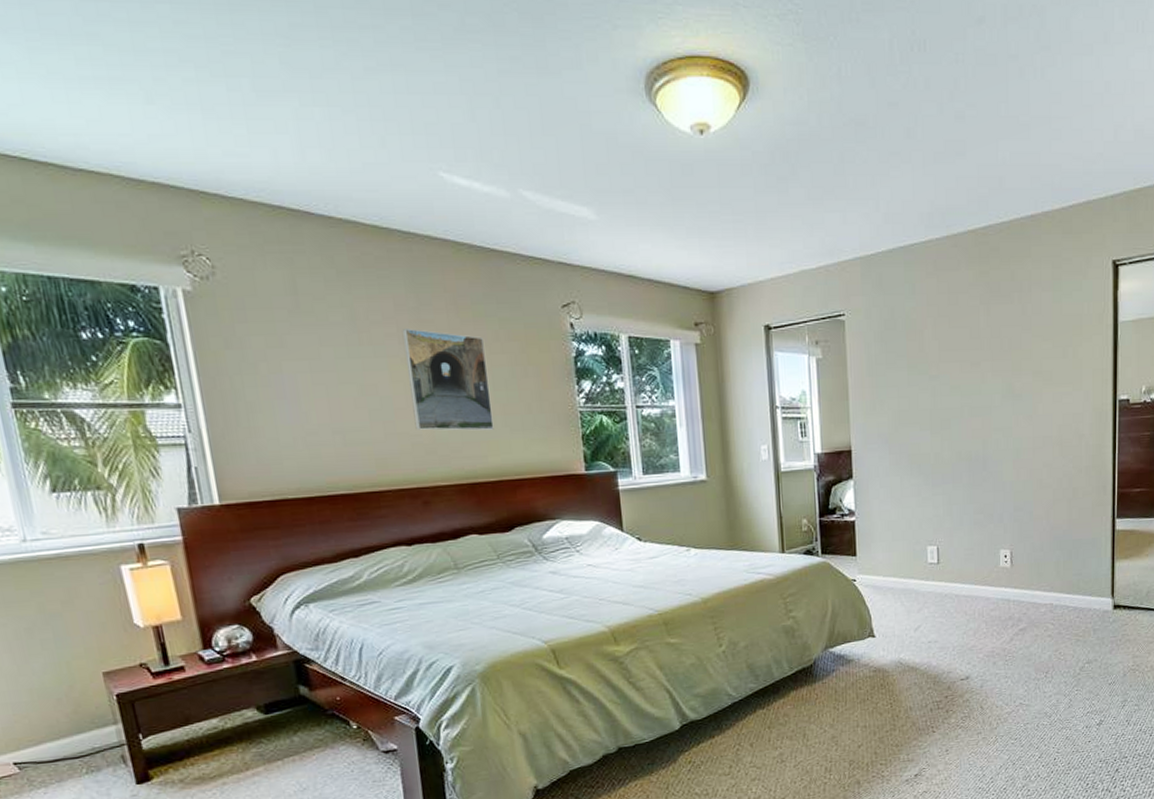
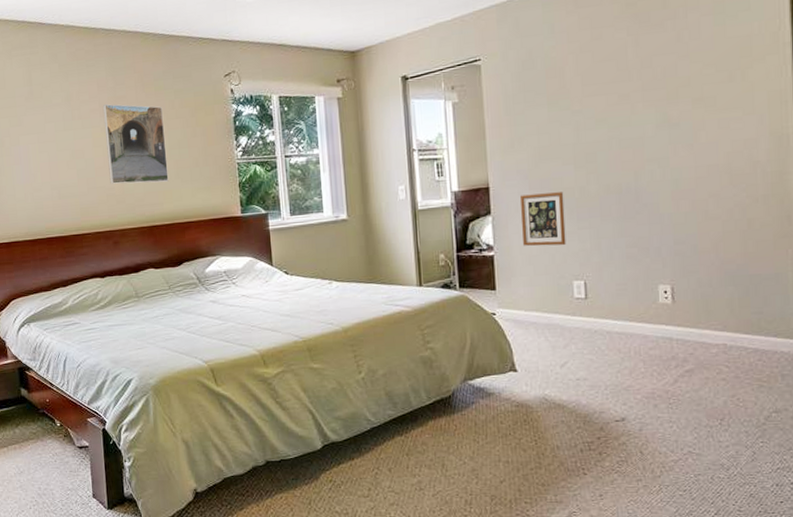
picture frame: none [881,457,922,512] -> present [521,192,566,246]

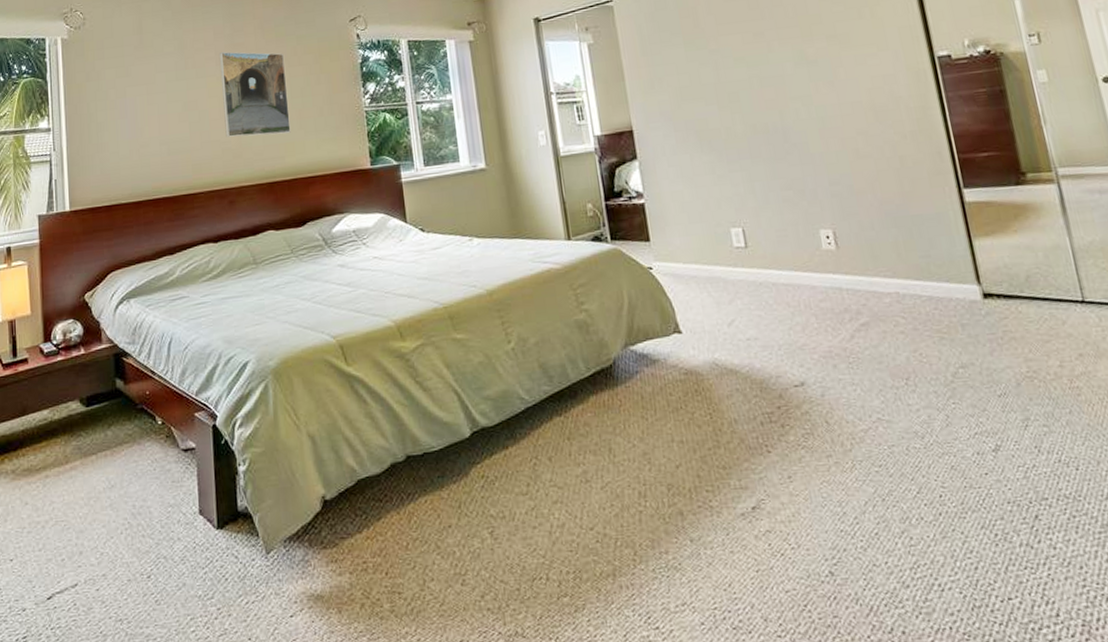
picture frame: present [521,192,566,246] -> none [666,133,719,192]

